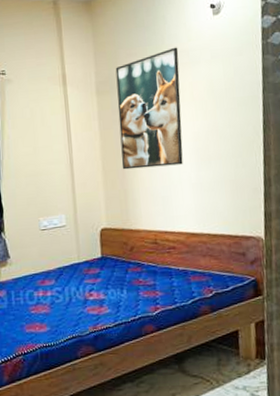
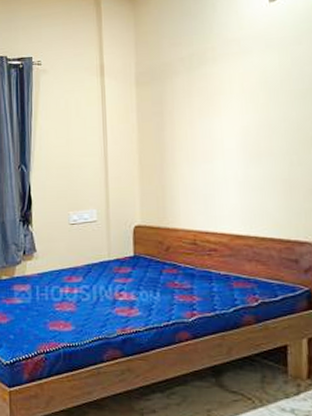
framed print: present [115,47,183,170] -> none [157,36,230,165]

